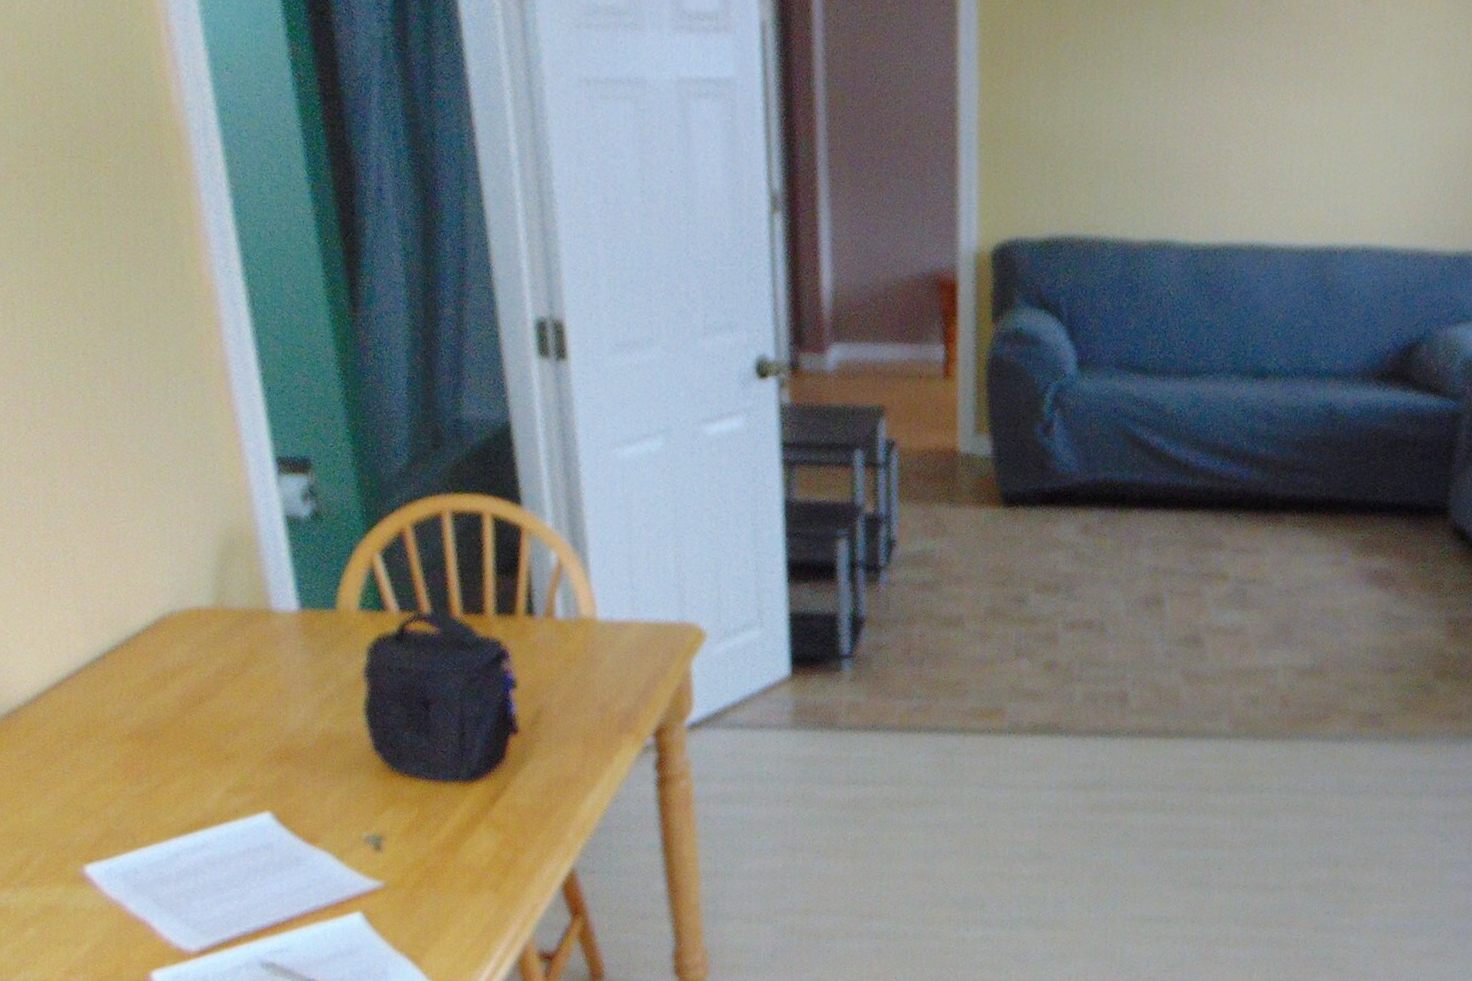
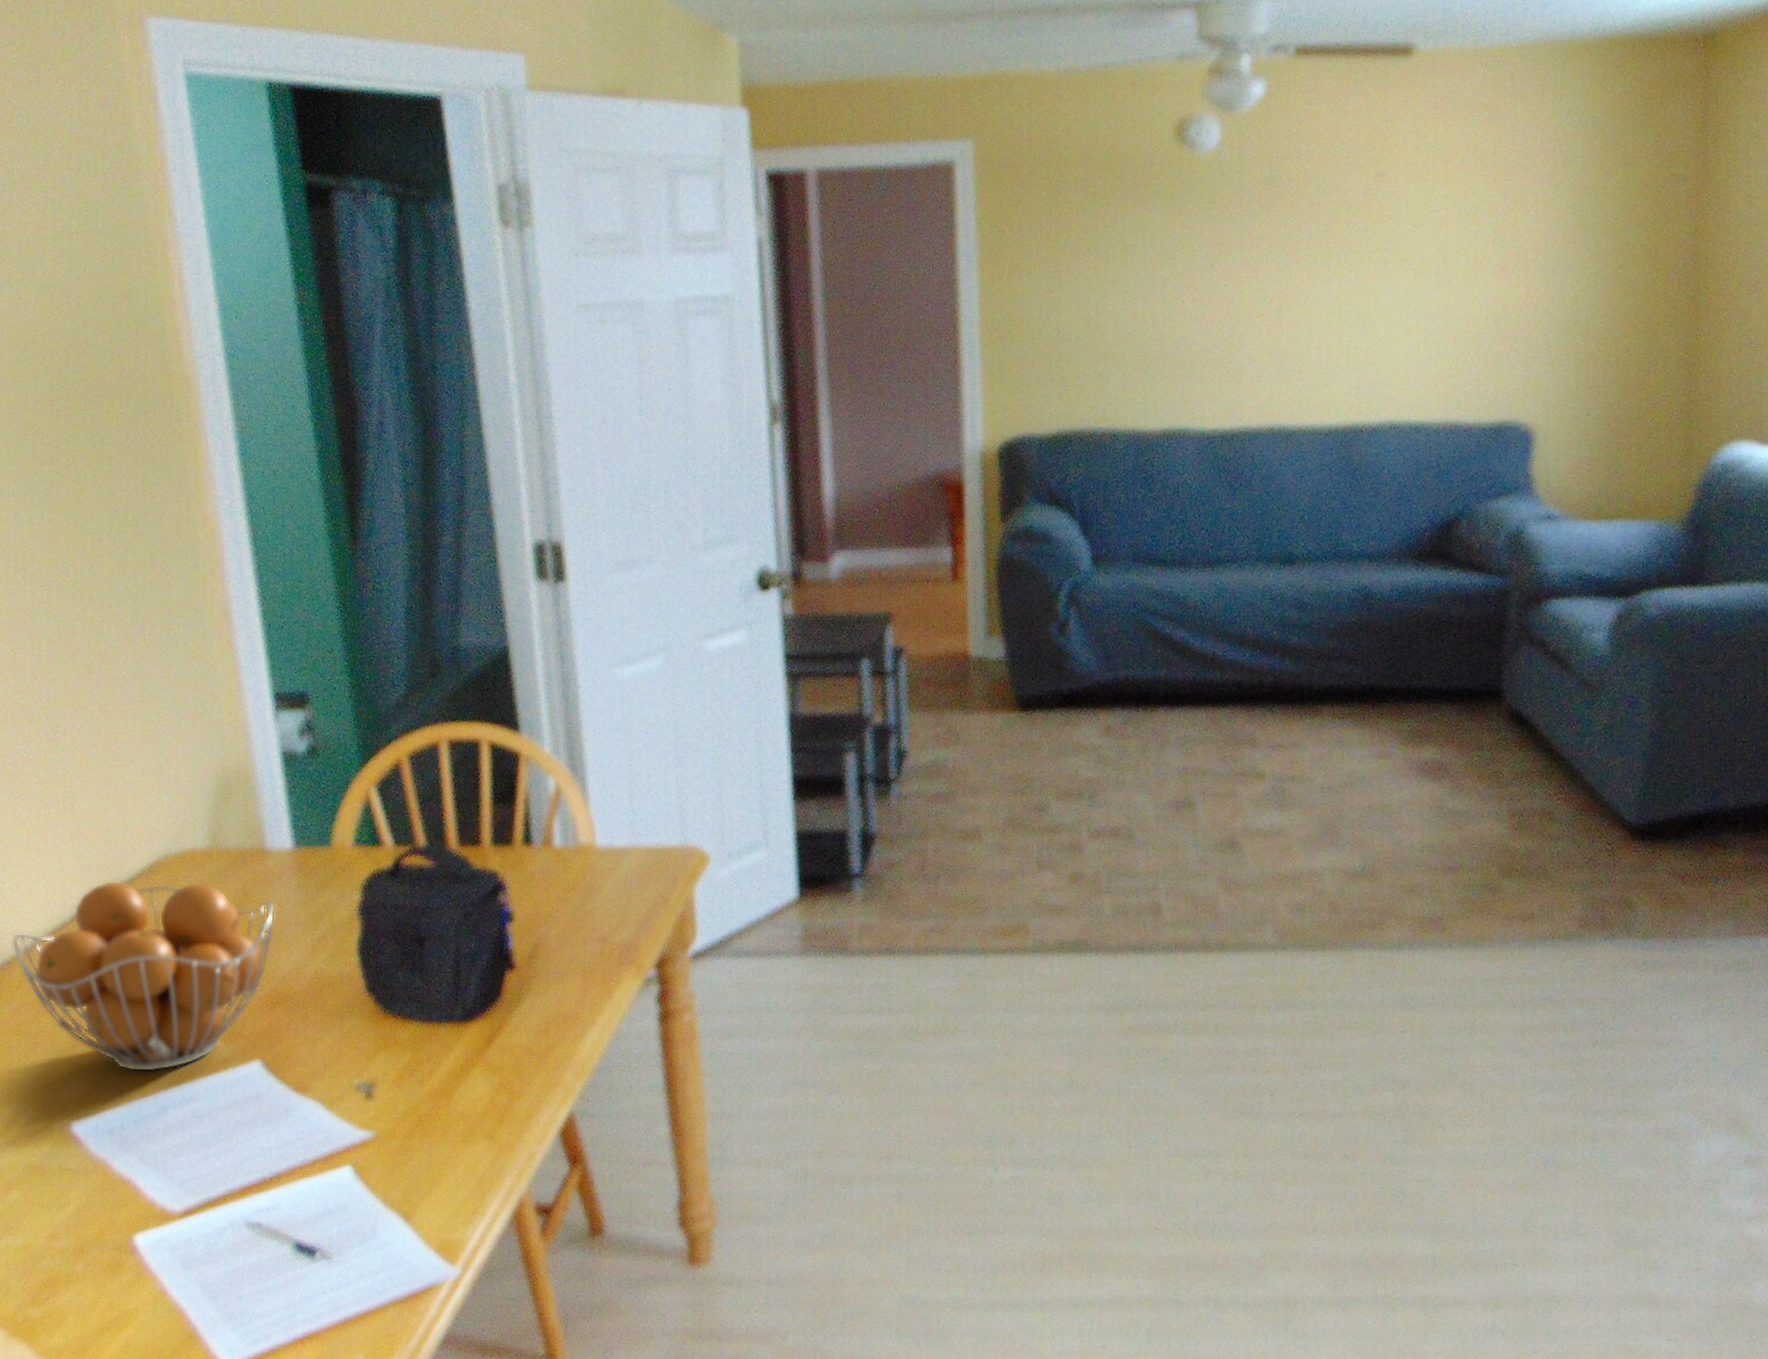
fruit basket: none [17,635,283,820] -> present [11,881,276,1072]

